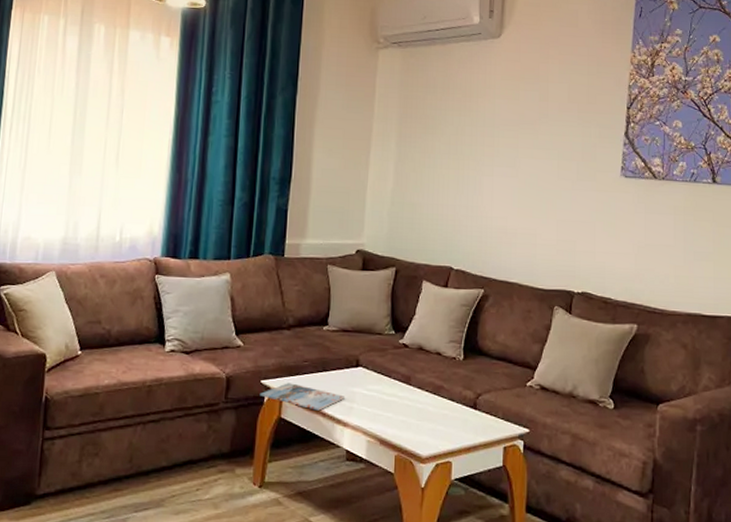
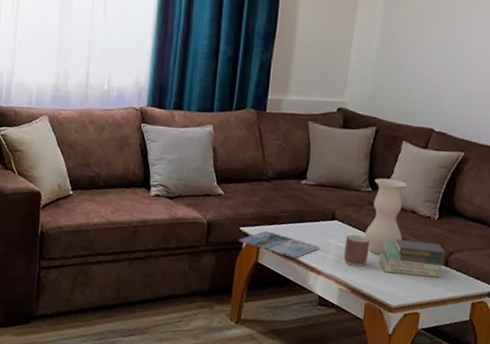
mug: none [370,381,396,415] -> present [343,234,370,267]
vase: none [390,320,430,401] -> present [364,178,407,255]
books: none [405,383,473,422] -> present [378,239,446,278]

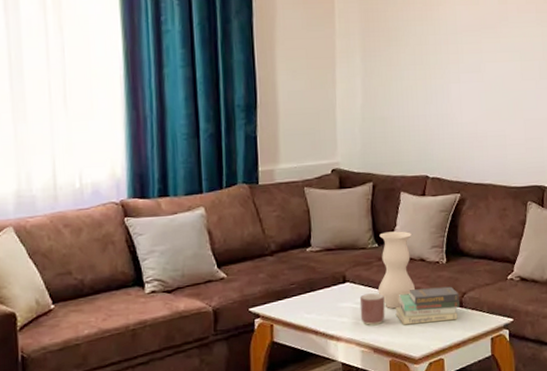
magazine: present [238,231,320,259] -> none [249,307,336,330]

